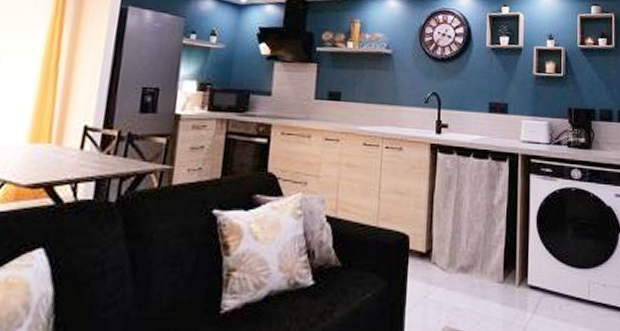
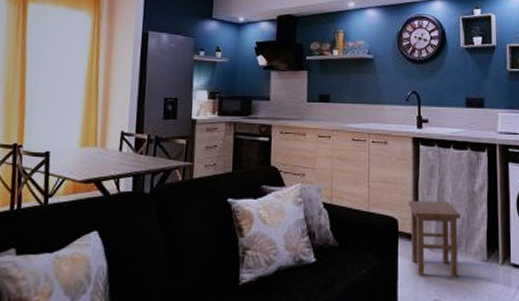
stool: none [421,215,477,301] -> present [408,201,460,278]

